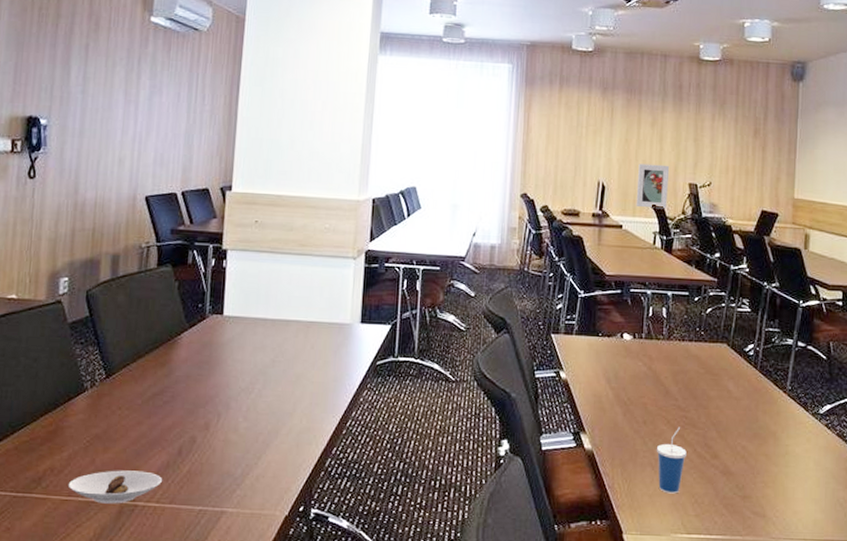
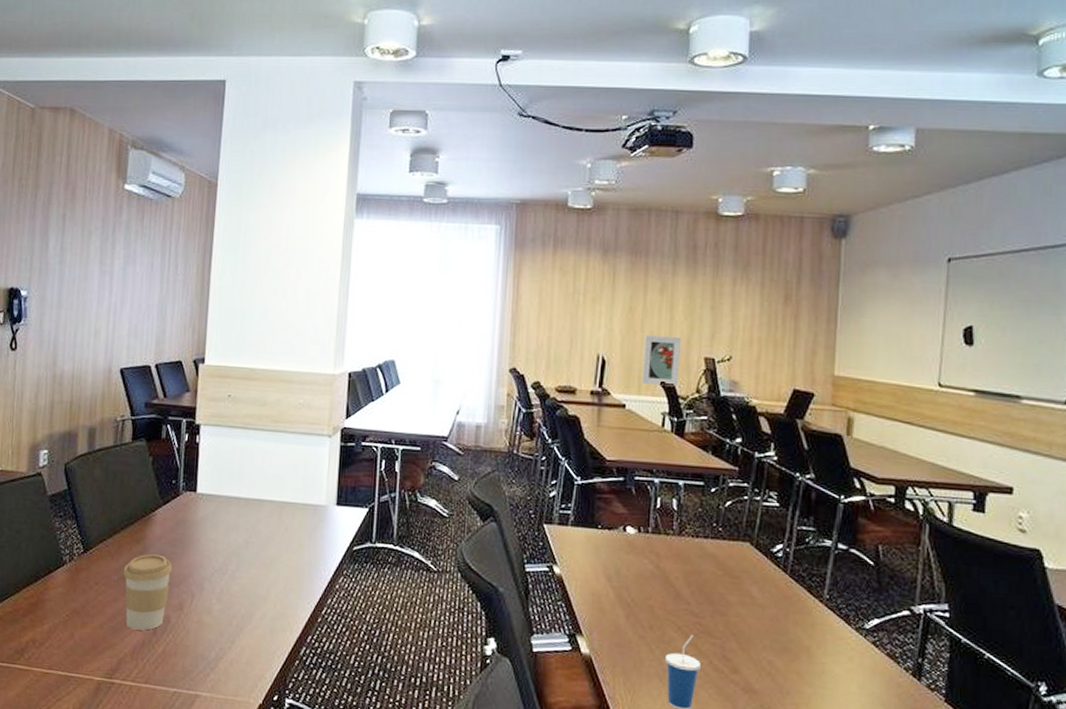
saucer: present [68,470,162,504] -> none [48,646,138,680]
coffee cup: none [147,376,199,452] -> present [123,554,173,631]

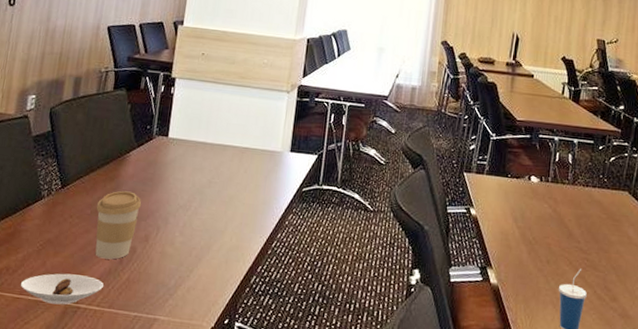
saucer: none [48,646,138,680] -> present [20,273,104,305]
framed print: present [641,335,682,387] -> none [547,18,580,62]

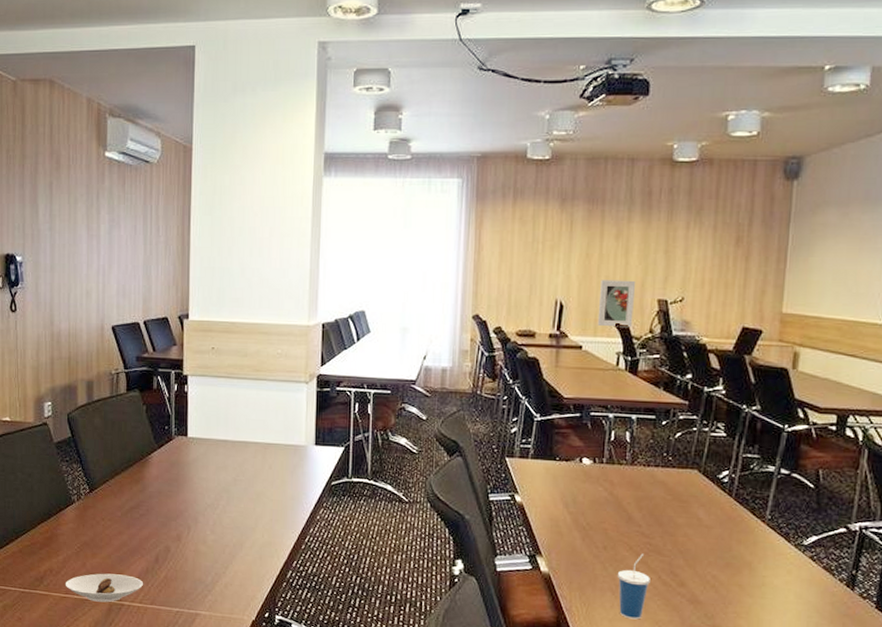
coffee cup: present [95,190,142,260] -> none [126,492,170,559]
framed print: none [547,18,580,62] -> present [597,279,636,328]

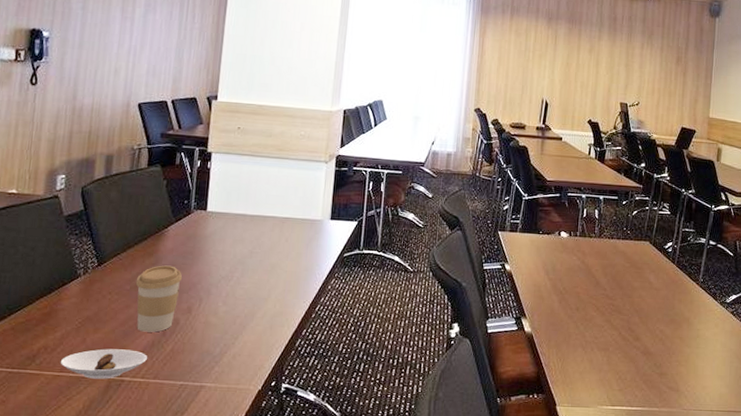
coffee cup: none [126,492,170,559] -> present [135,265,183,332]
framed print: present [597,279,636,328] -> none [574,84,604,124]
cup: present [617,553,650,620] -> none [586,313,613,371]

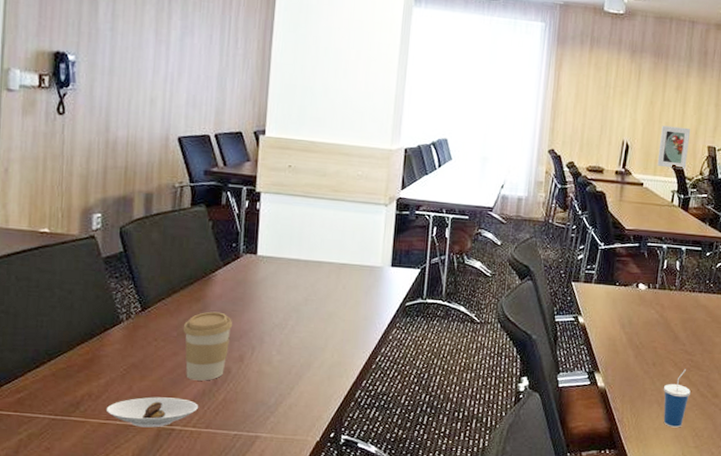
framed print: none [574,84,604,124] -> present [657,125,691,170]
cup: none [586,313,613,371] -> present [663,369,691,428]

